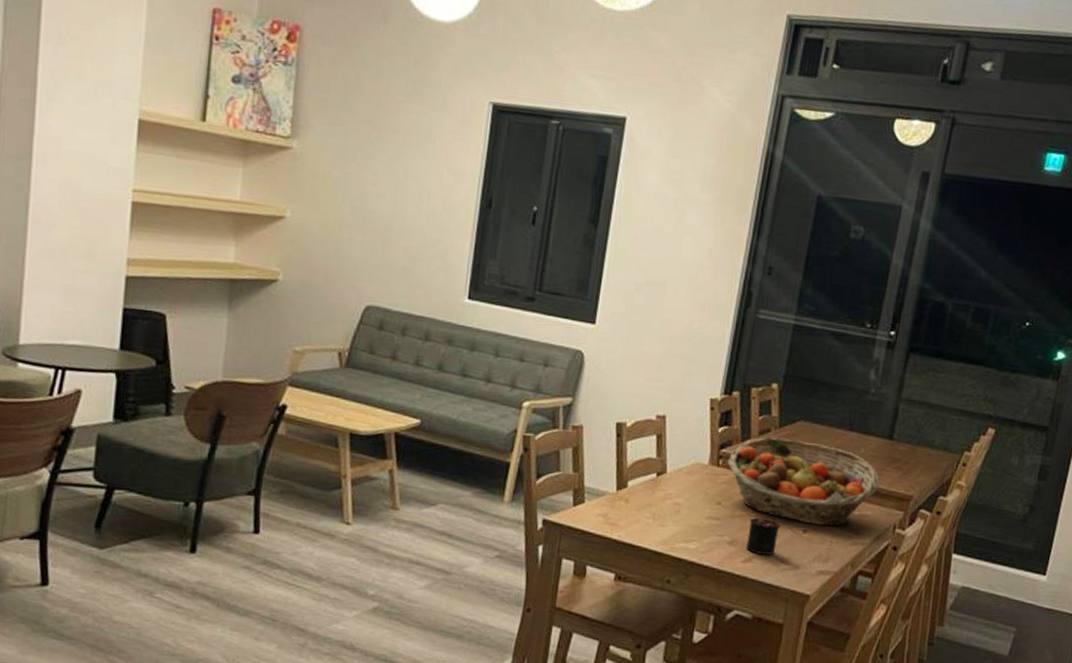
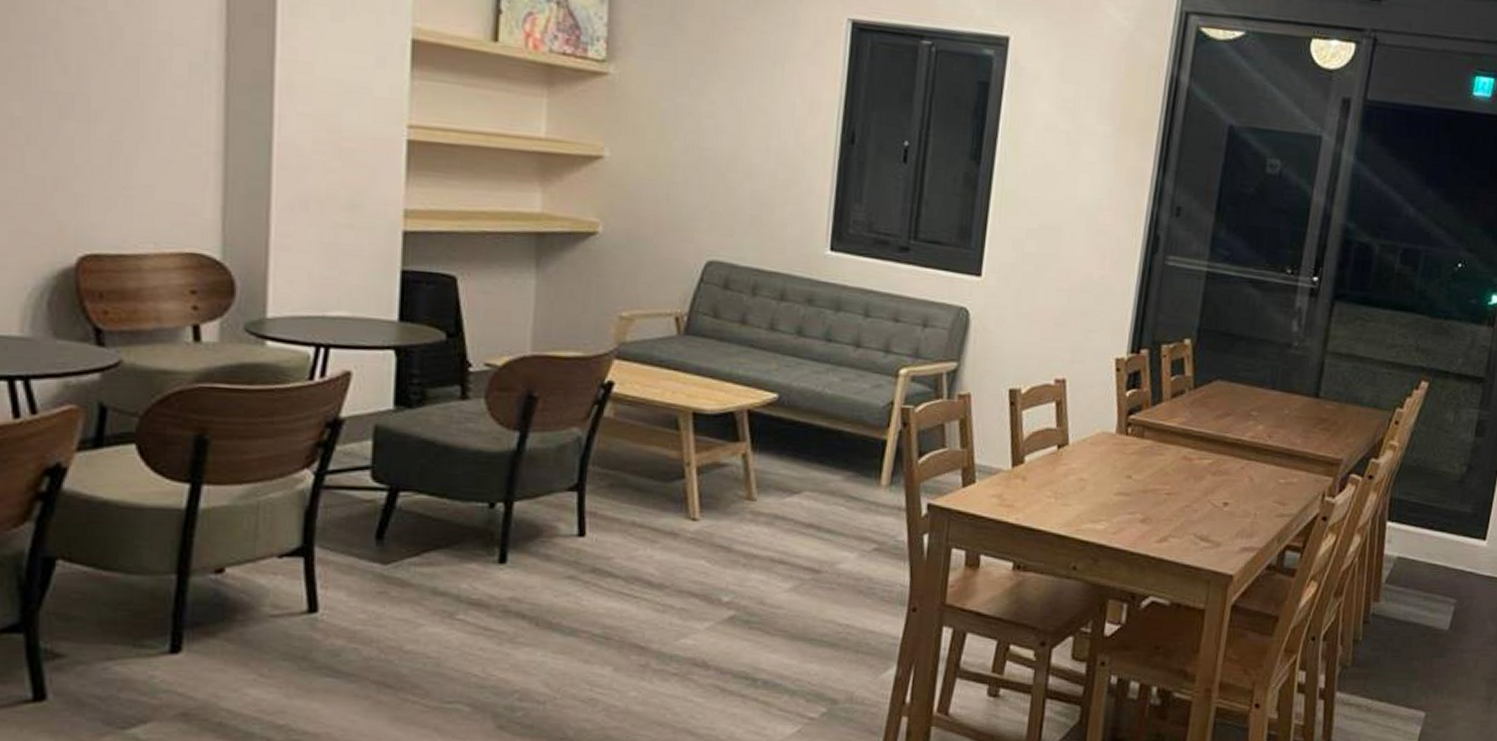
fruit basket: present [727,437,880,526] -> none [1137,399,1306,498]
candle: present [746,509,780,555] -> none [1161,481,1198,533]

